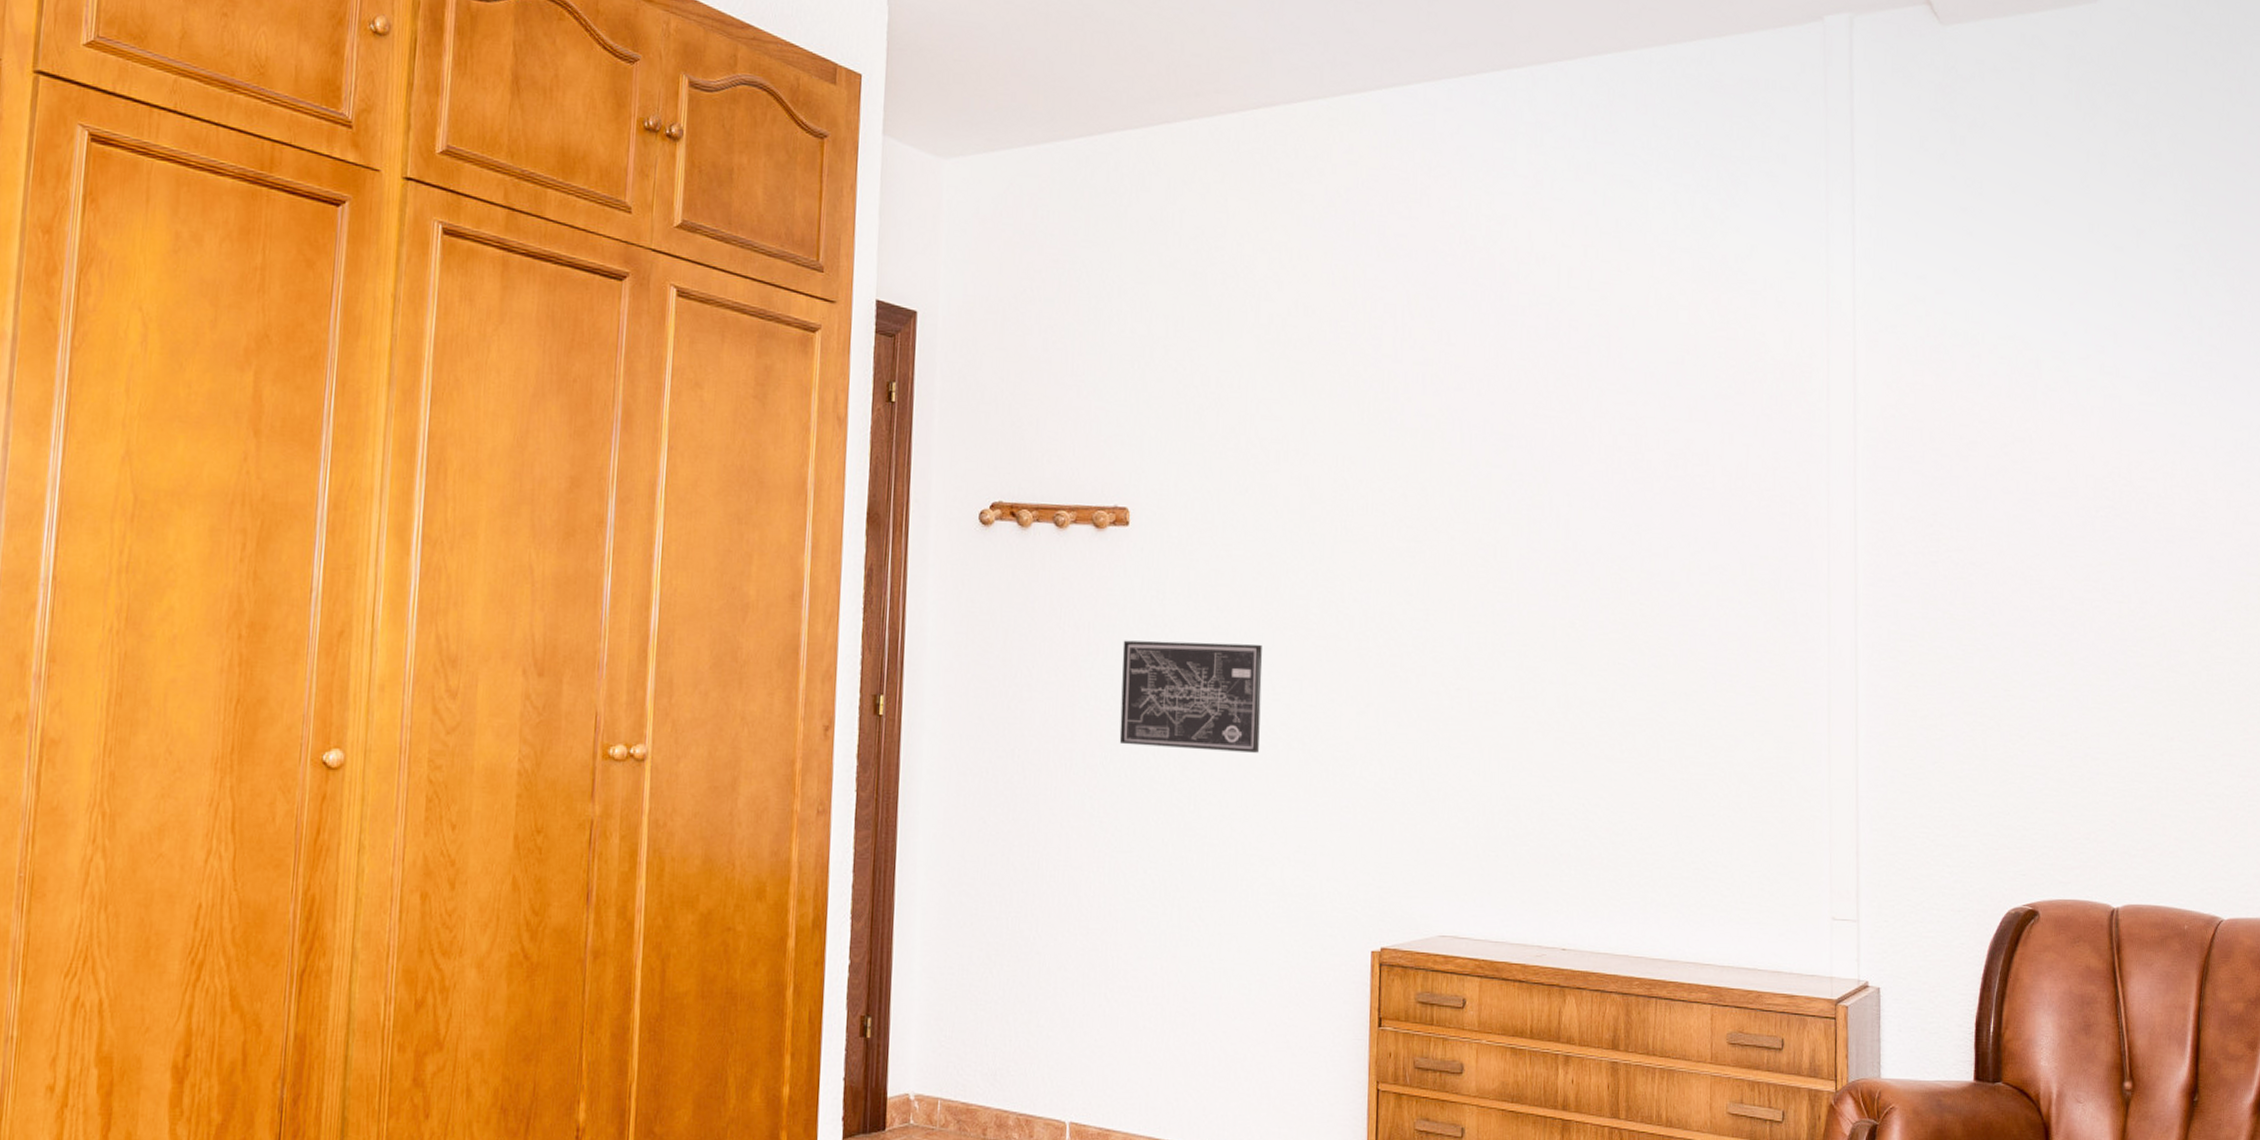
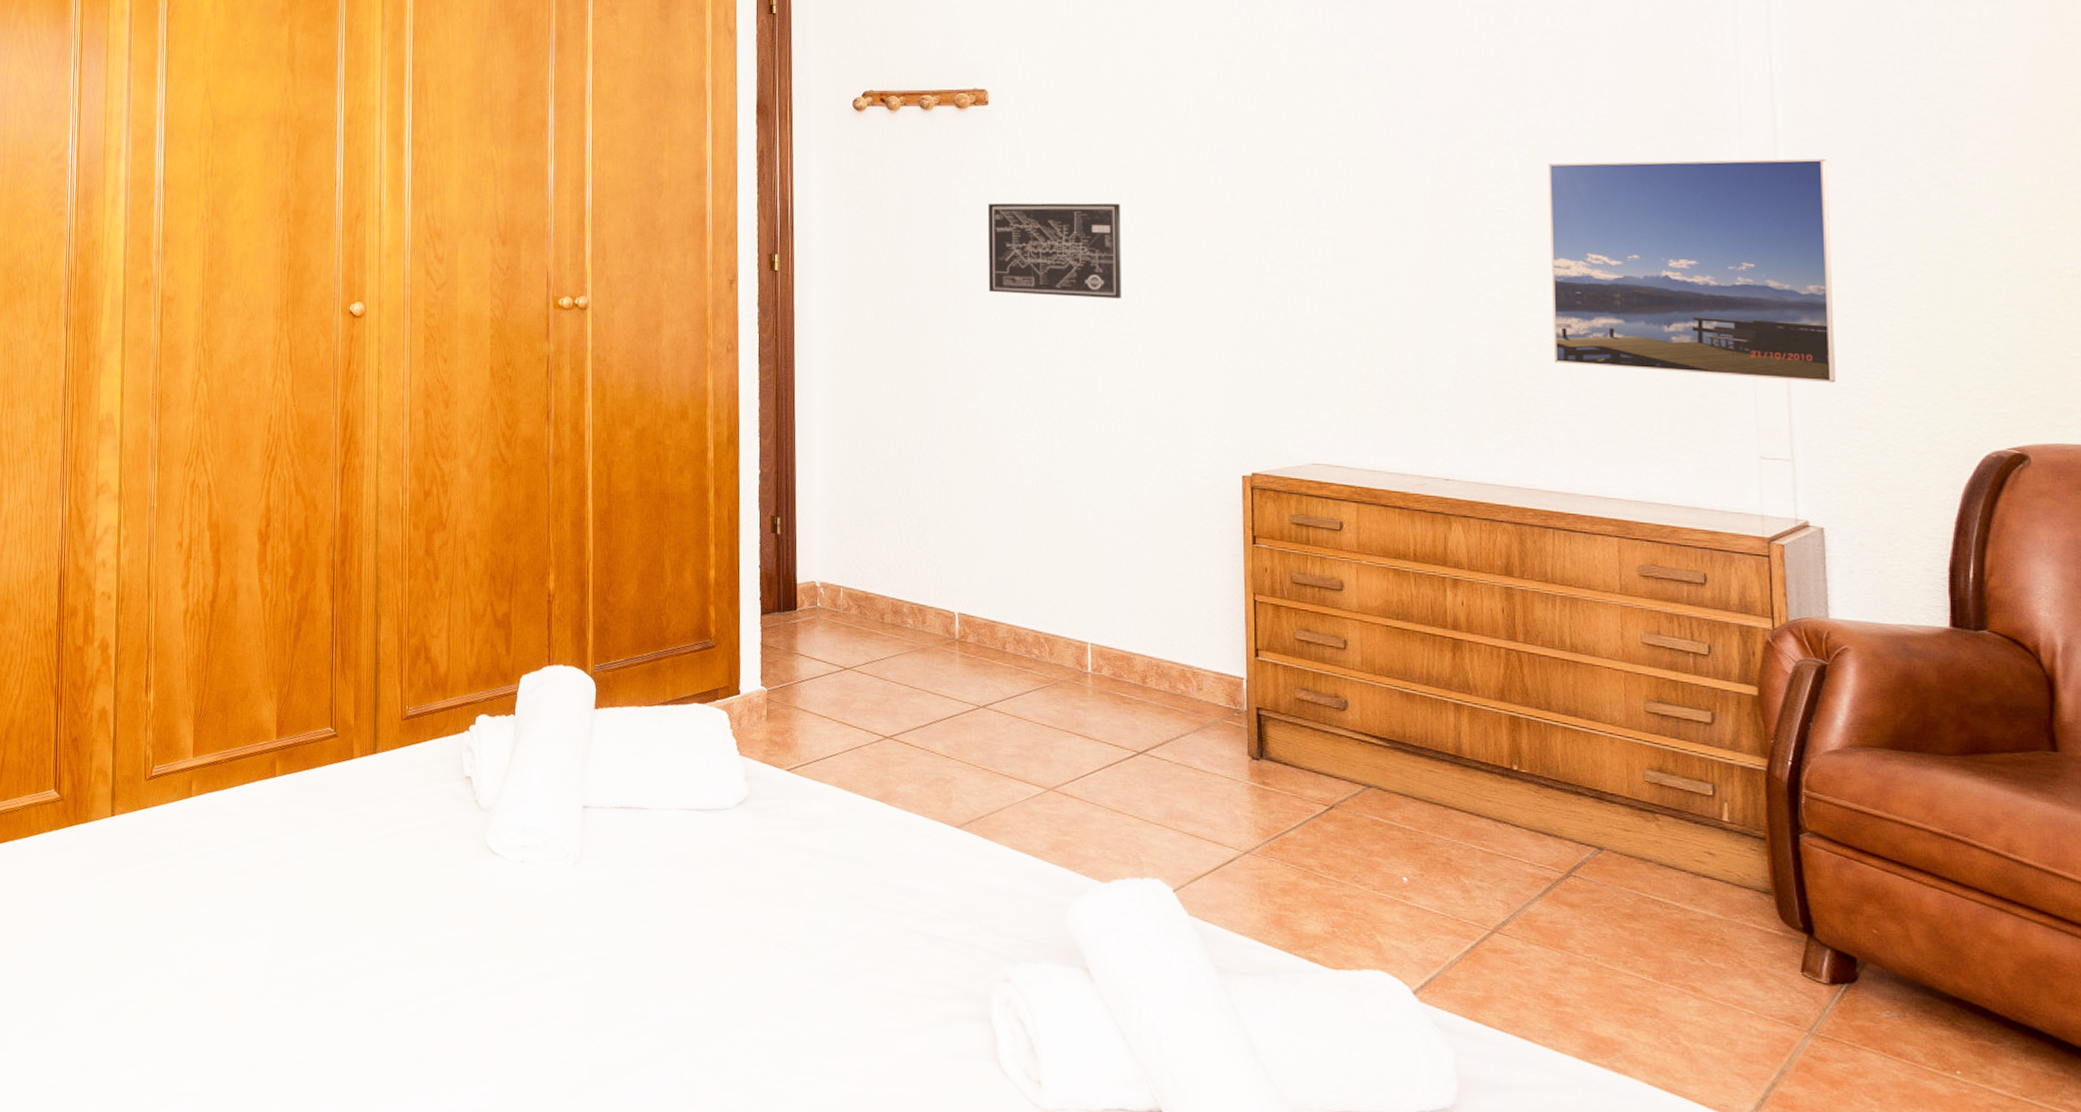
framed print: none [1663,615,1897,843] -> present [1548,159,1835,383]

